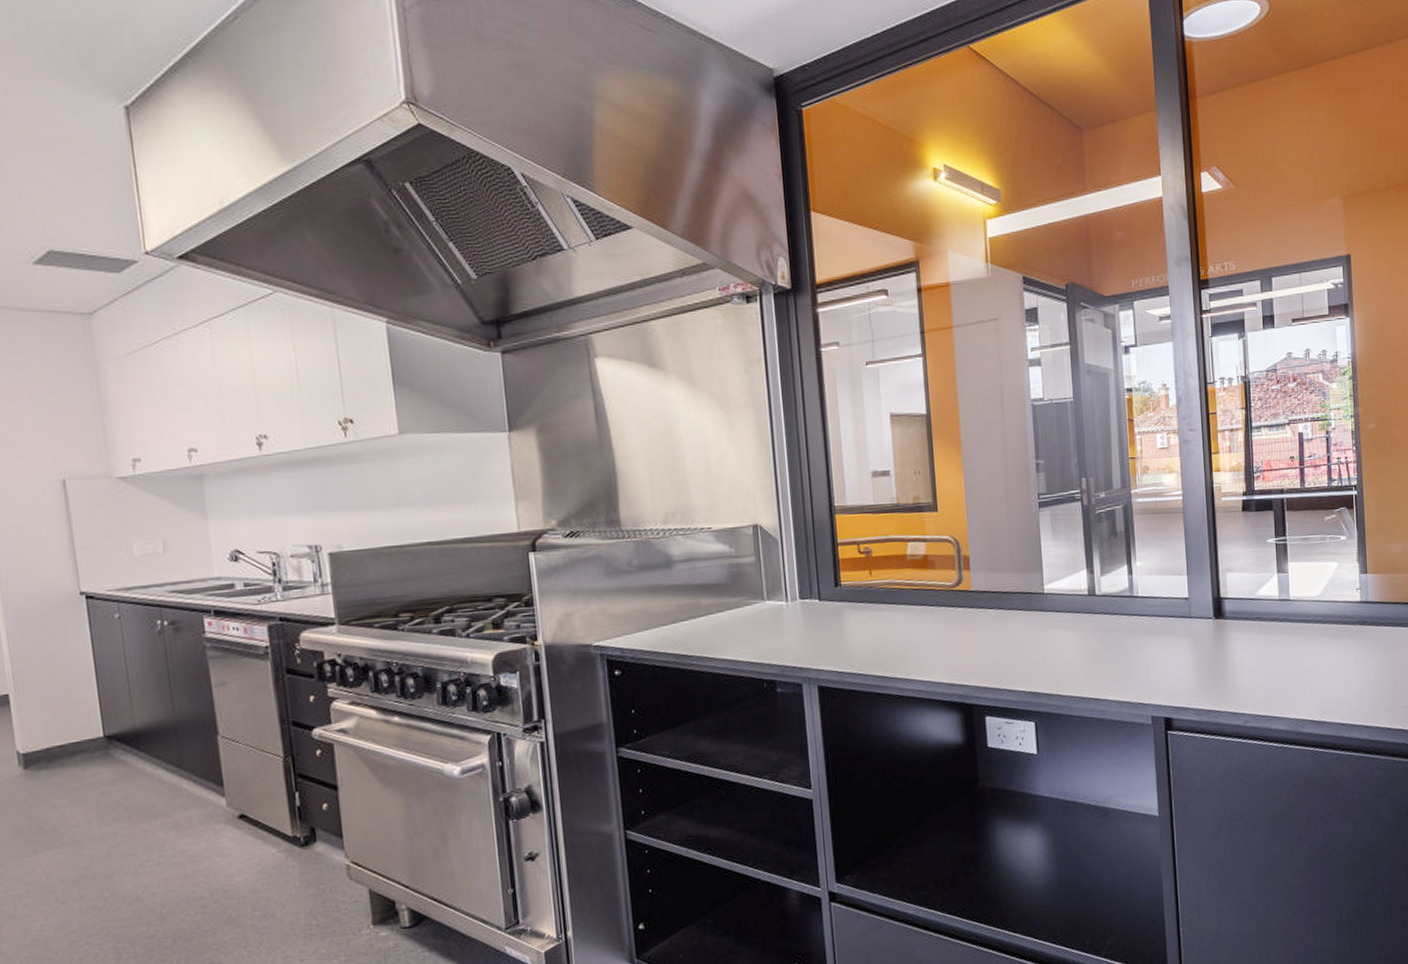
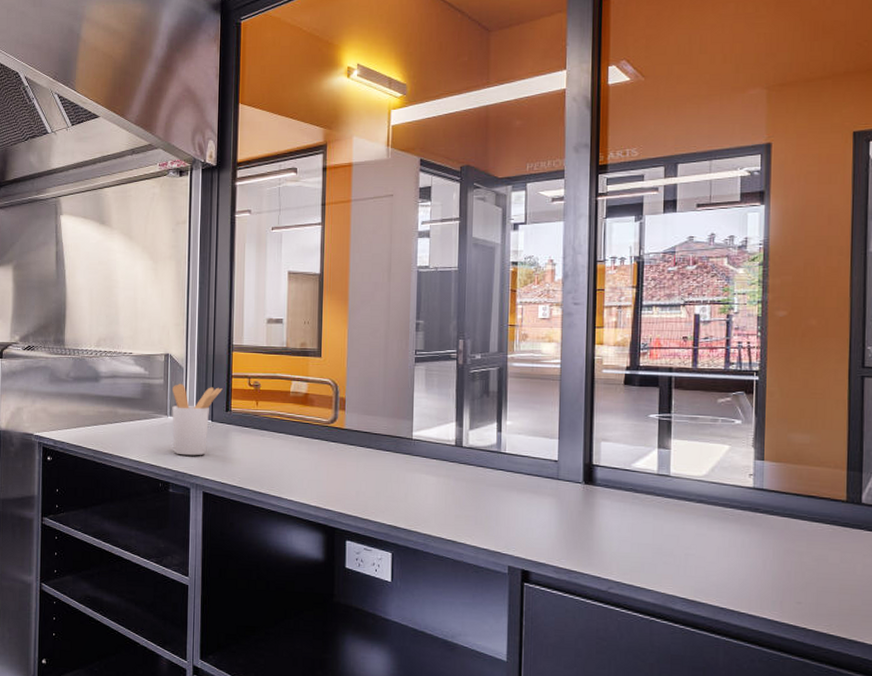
utensil holder: none [767,559,828,646] -> present [172,384,223,456]

